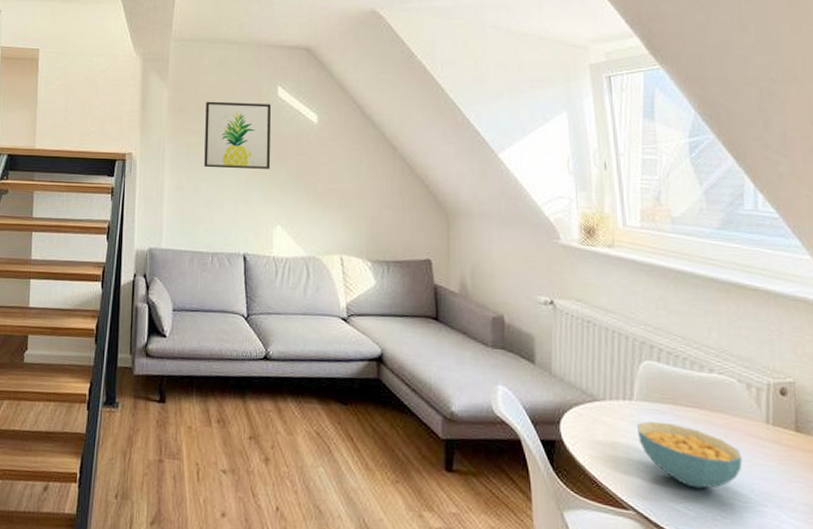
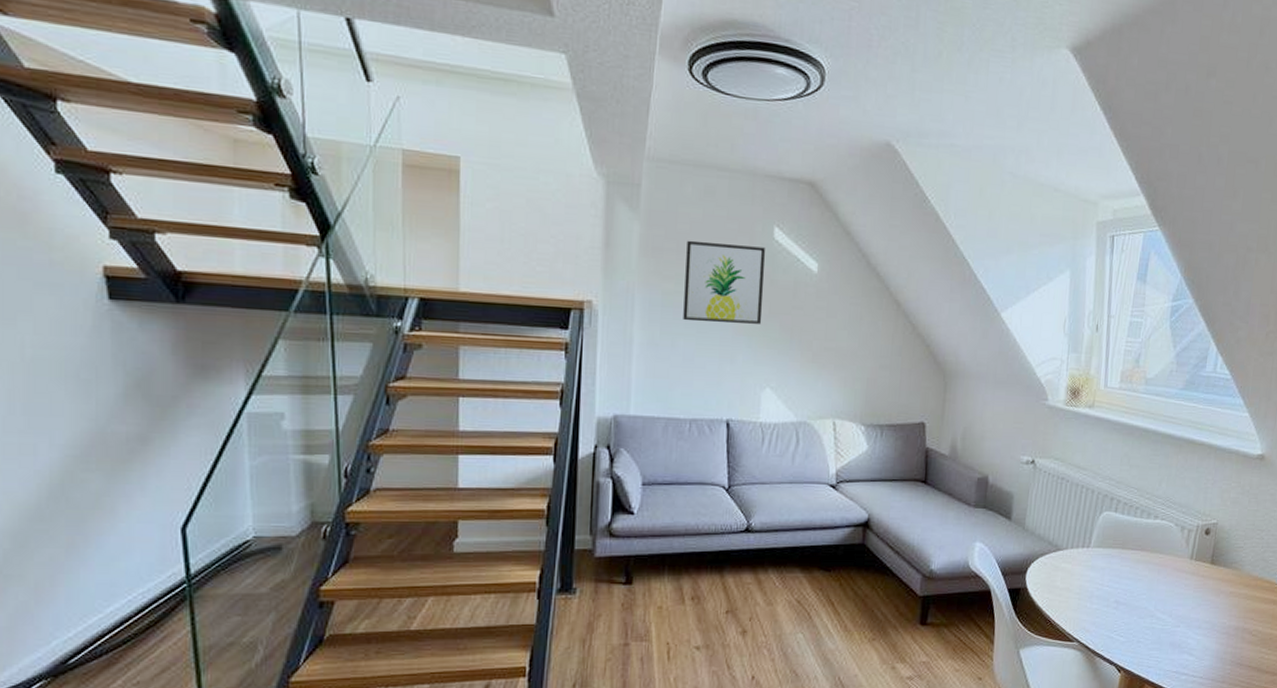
cereal bowl: present [636,421,743,489] -> none [1089,564,1168,618]

